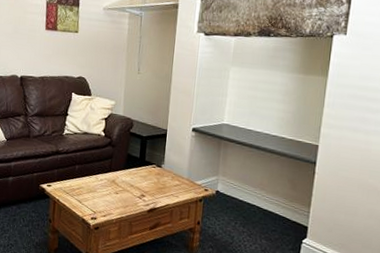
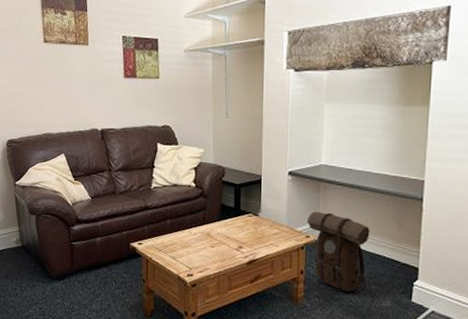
backpack: none [206,167,265,245] -> present [306,212,370,292]

